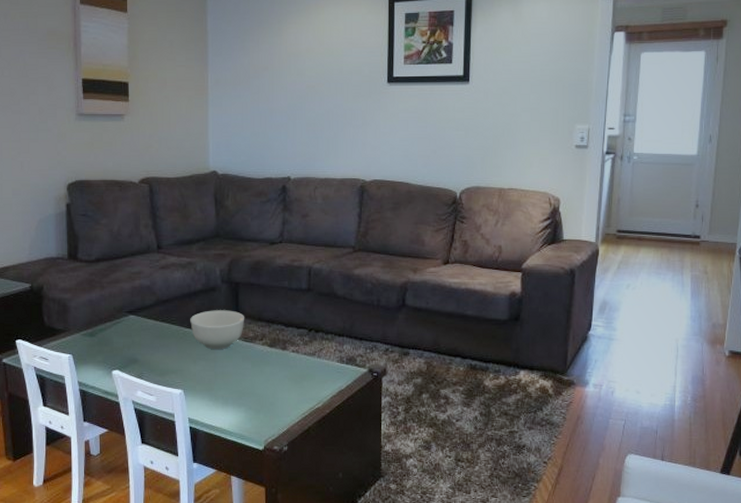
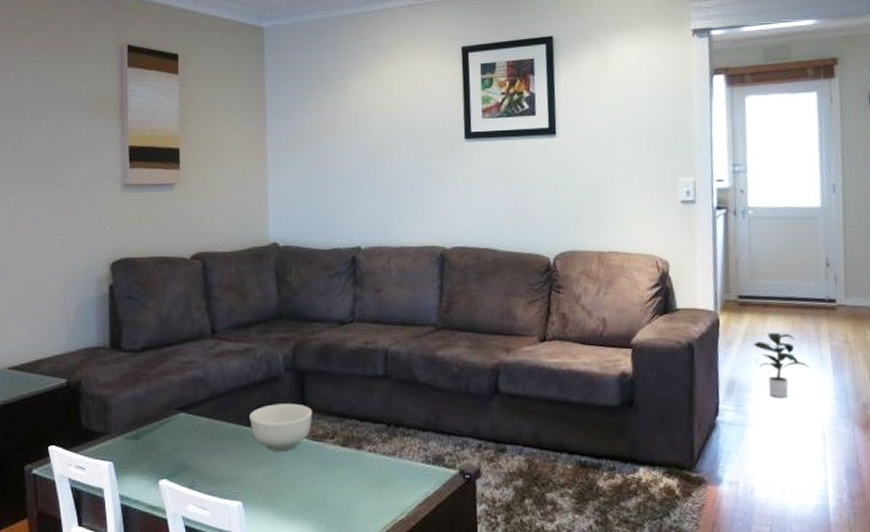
potted plant: none [626,263,672,318] -> present [753,333,810,398]

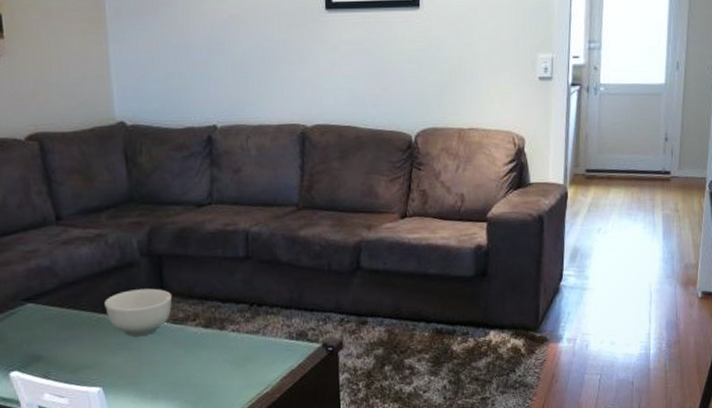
potted plant: present [753,333,810,398] -> none [596,203,643,263]

